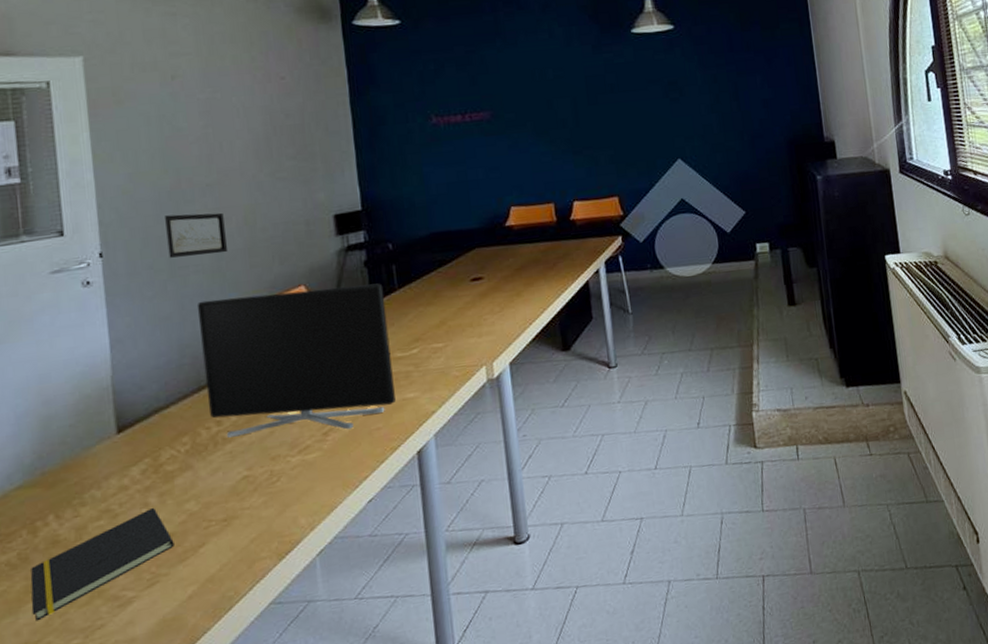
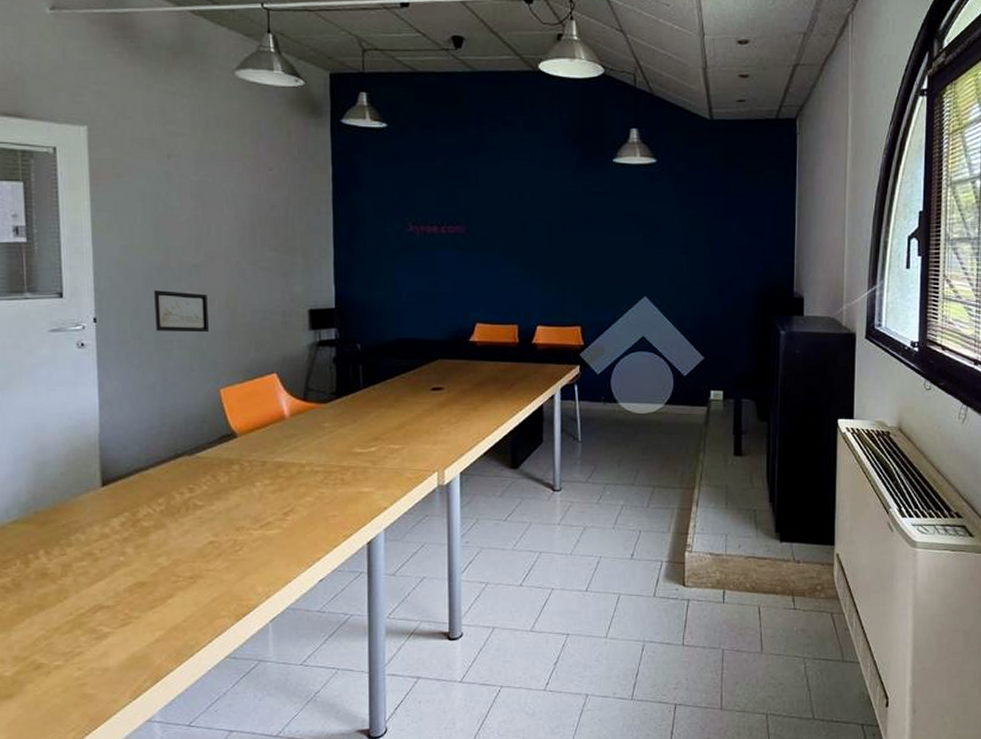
notepad: present [30,507,174,622] -> none [22,556,146,640]
monitor: present [197,283,396,438] -> none [178,375,352,513]

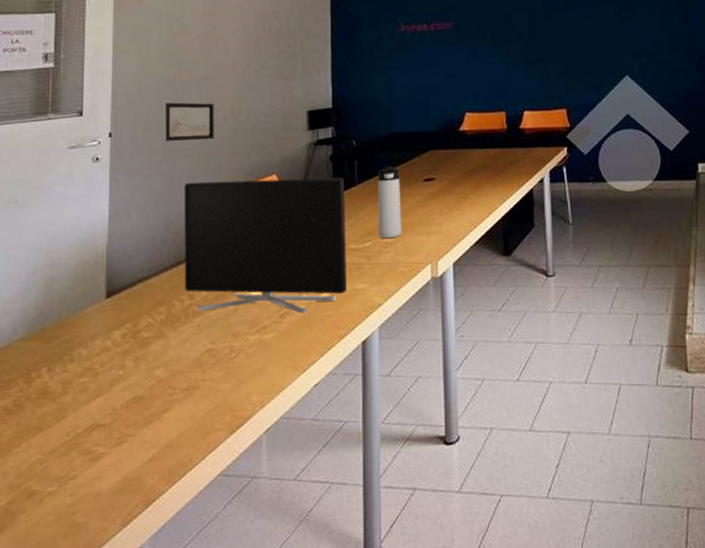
monitor: none [178,375,352,513] -> present [183,177,347,314]
thermos bottle: none [383,372,409,445] -> present [377,165,402,239]

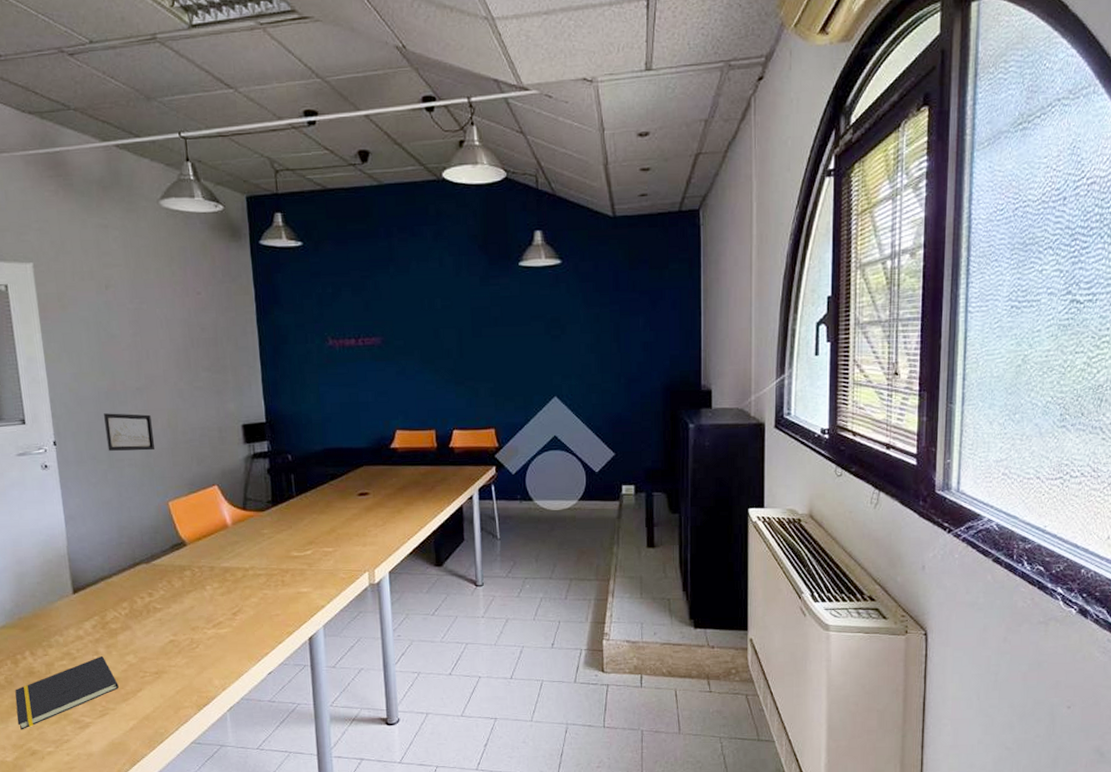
notepad: none [19,370,142,466] -> present [15,655,119,730]
monitor: present [183,177,347,314] -> none [131,489,292,613]
thermos bottle: present [377,165,402,239] -> none [314,480,340,548]

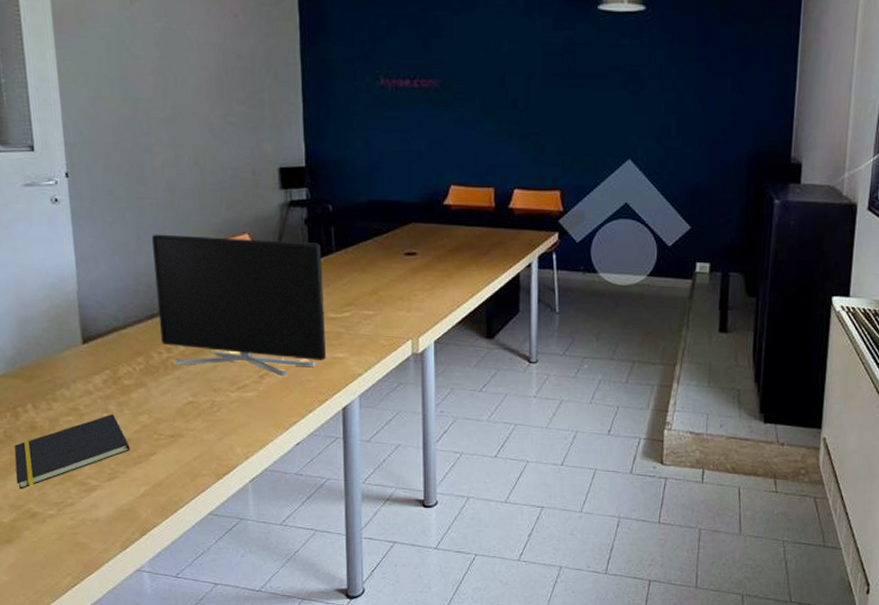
wall art: present [104,413,156,451] -> none [123,145,180,190]
monitor: none [131,489,292,613] -> present [151,234,326,377]

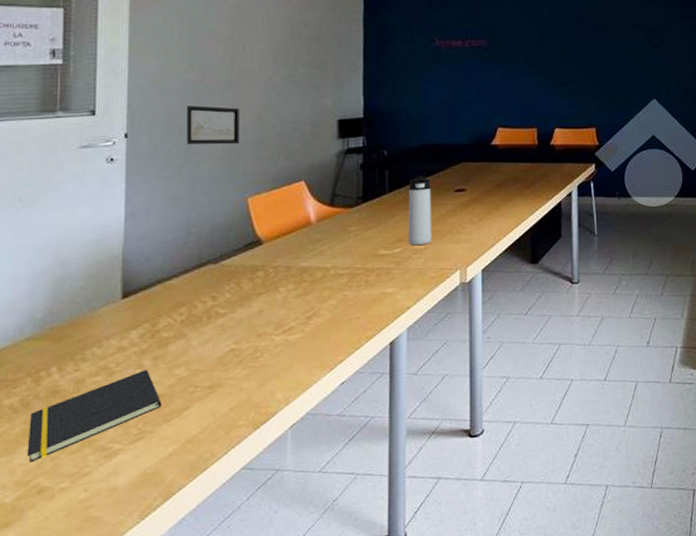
wall art: none [123,145,180,190] -> present [186,106,240,145]
monitor: present [151,234,326,377] -> none [206,185,375,316]
thermos bottle: none [356,235,382,311] -> present [408,176,432,246]

